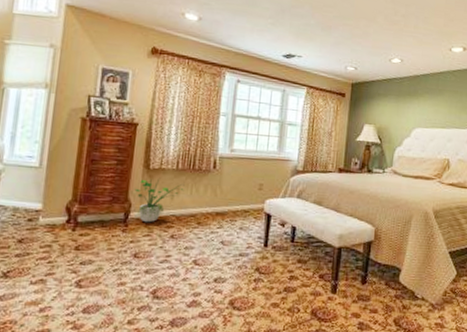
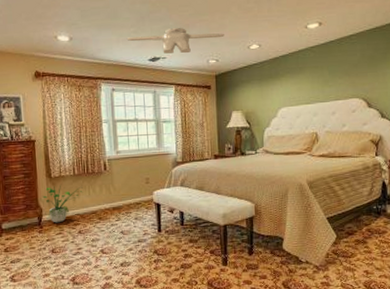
ceiling fan: none [262,26,367,56] -> present [126,27,224,54]

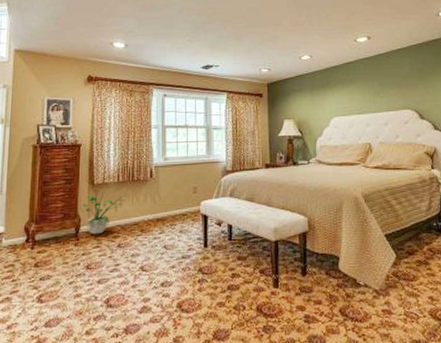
ceiling fan: present [126,27,224,54] -> none [181,37,276,62]

